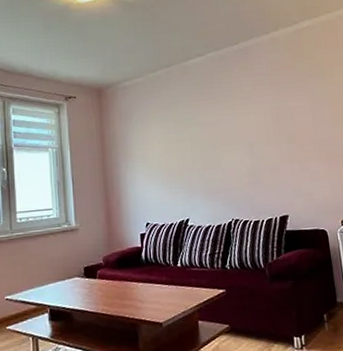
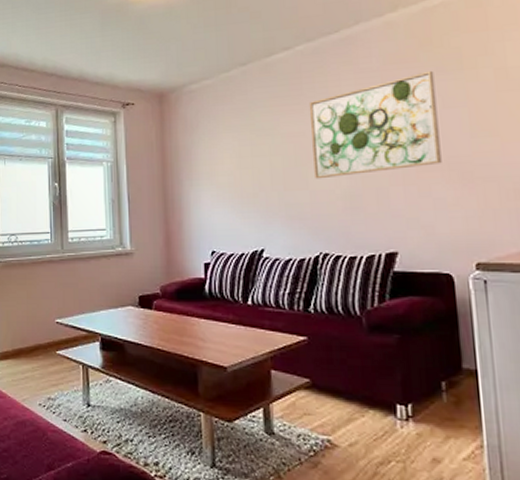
wall art: none [218,76,315,160] -> present [308,70,442,179]

